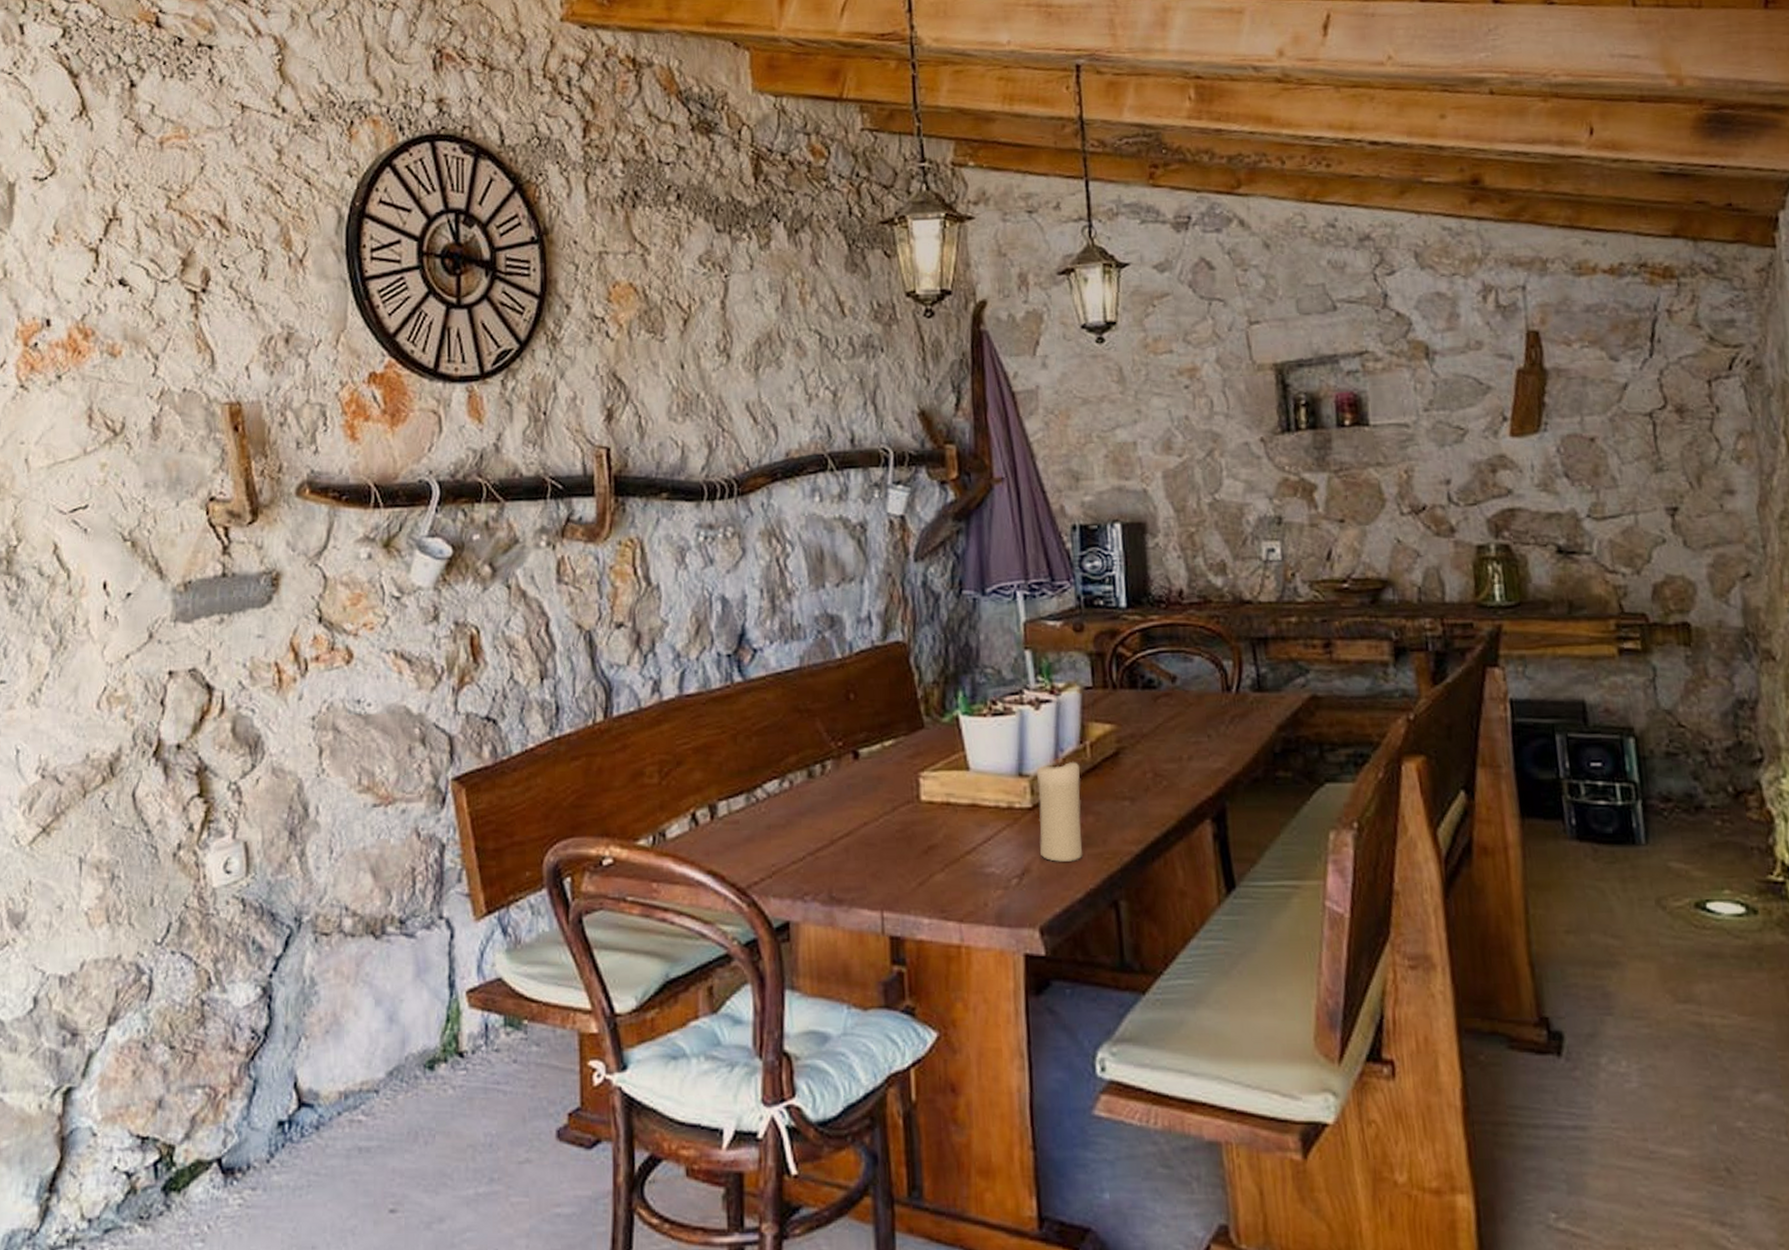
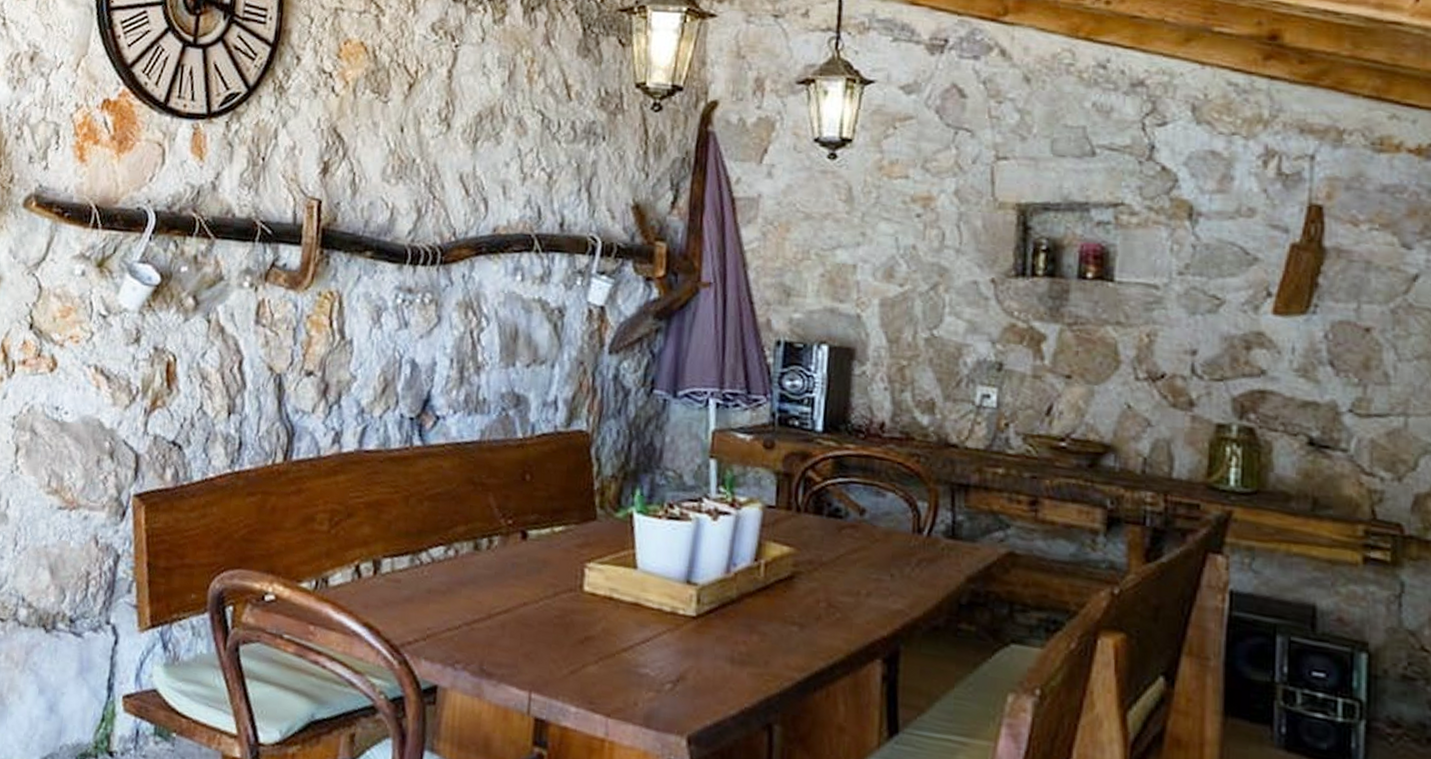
candle: present [1037,758,1083,862] -> none [698,572,752,678]

